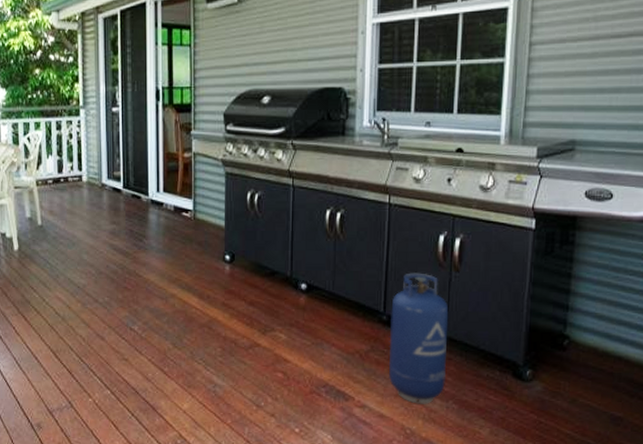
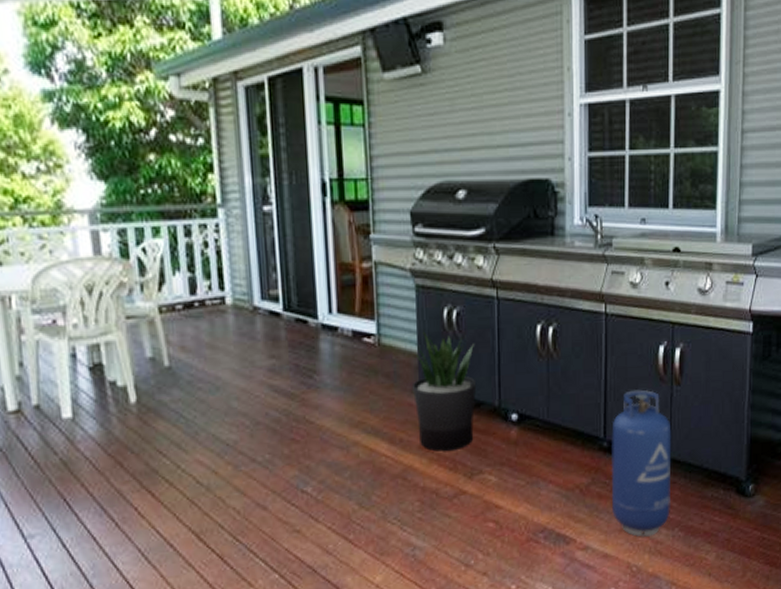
planter: none [220,208,272,309] -> present [413,329,477,451]

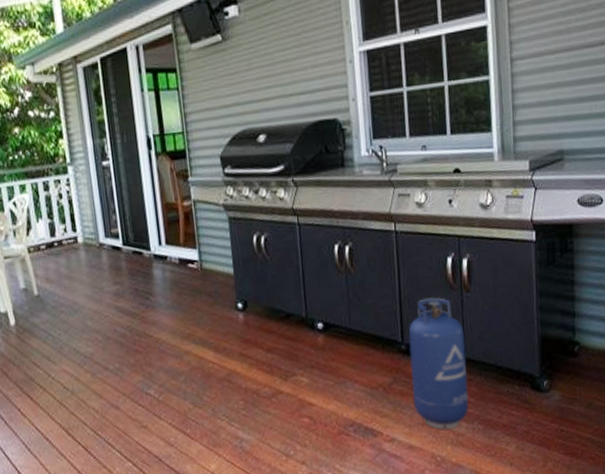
planter: present [413,329,477,451] -> none [231,254,286,358]

